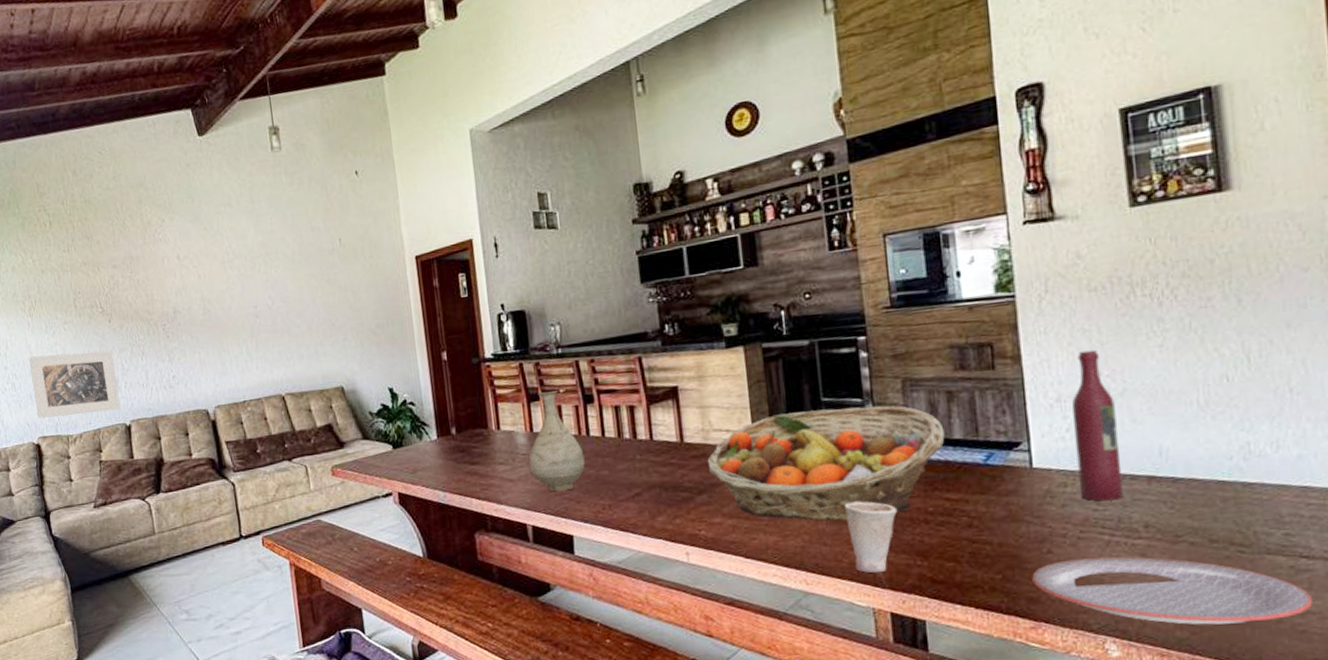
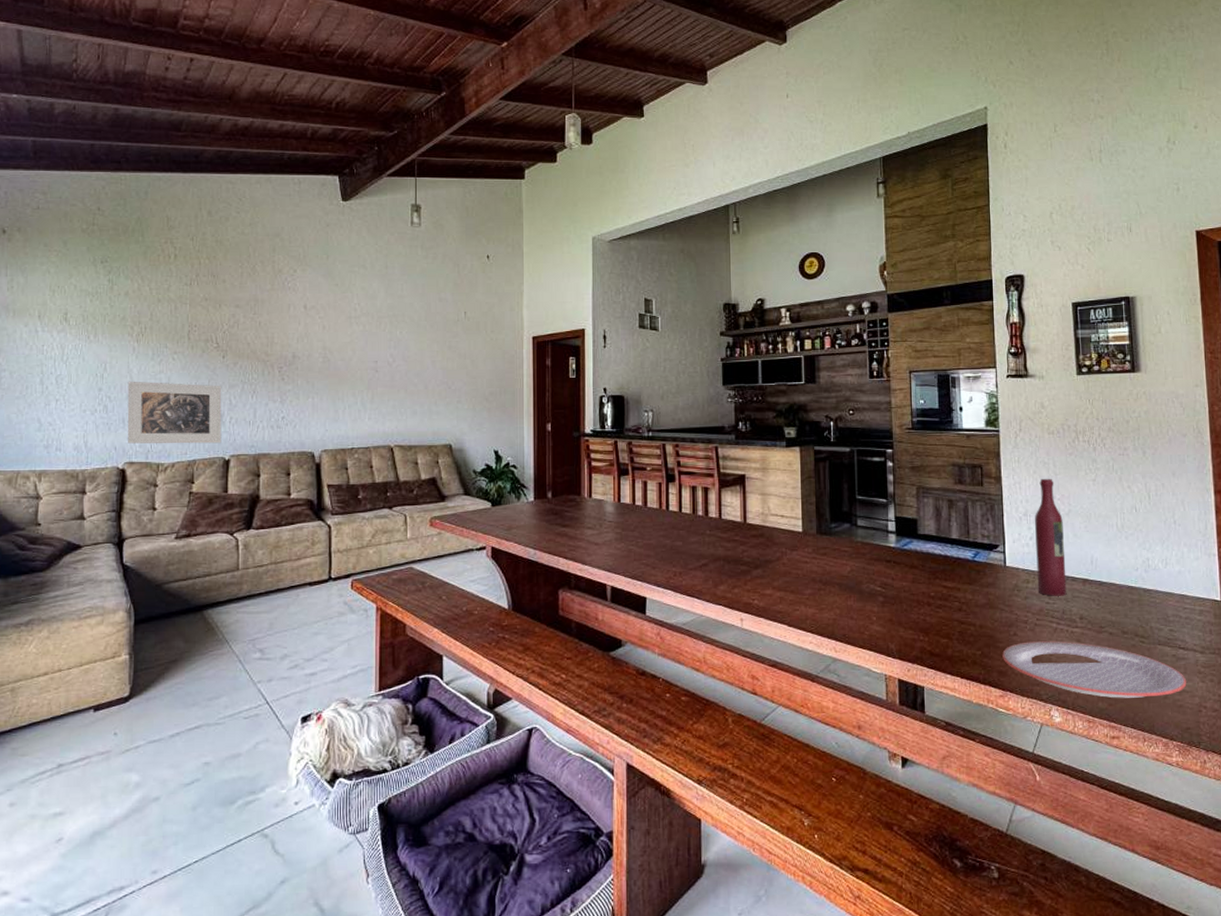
vase: present [528,391,585,492] -> none [614,468,663,557]
fruit basket: present [707,406,945,522] -> none [764,505,945,600]
cup: present [843,501,897,574] -> none [868,583,907,645]

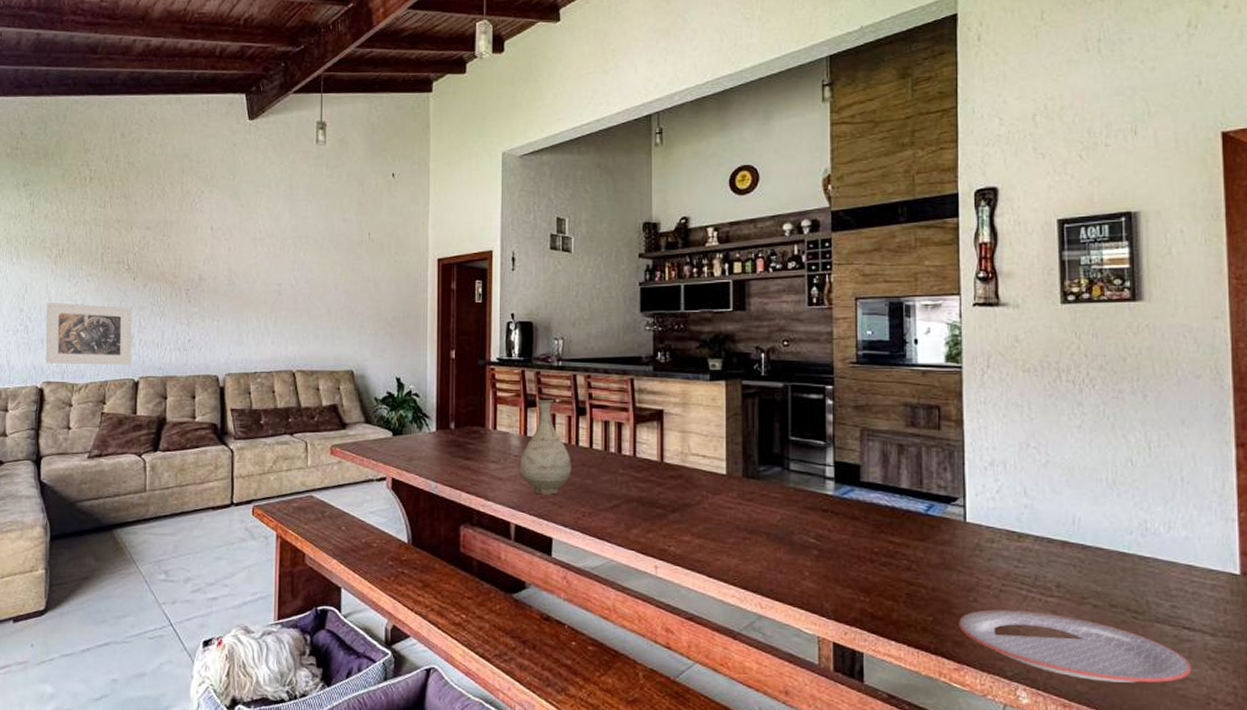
vase: none [614,468,663,557] -> present [519,400,571,495]
wine bottle: present [1035,478,1067,596] -> none [1003,423,1041,560]

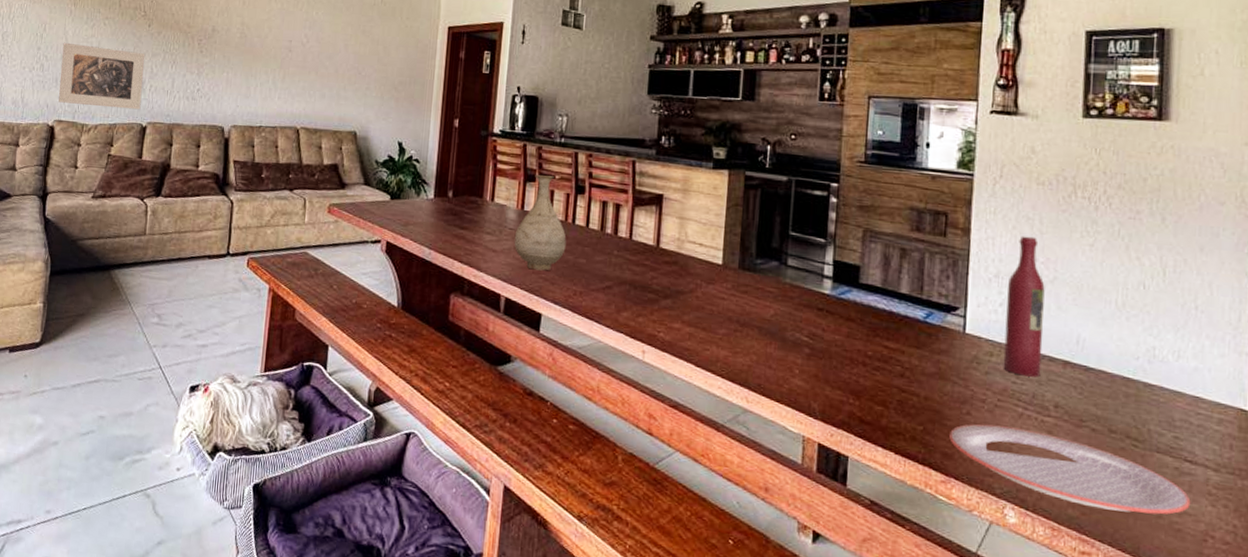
wine bottle: none [1003,423,1041,560] -> present [1003,236,1045,378]

